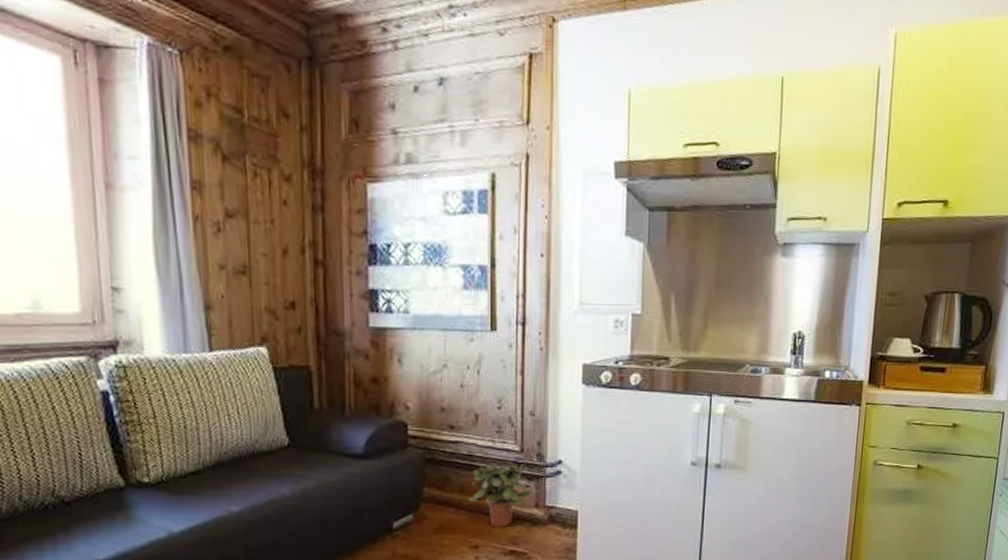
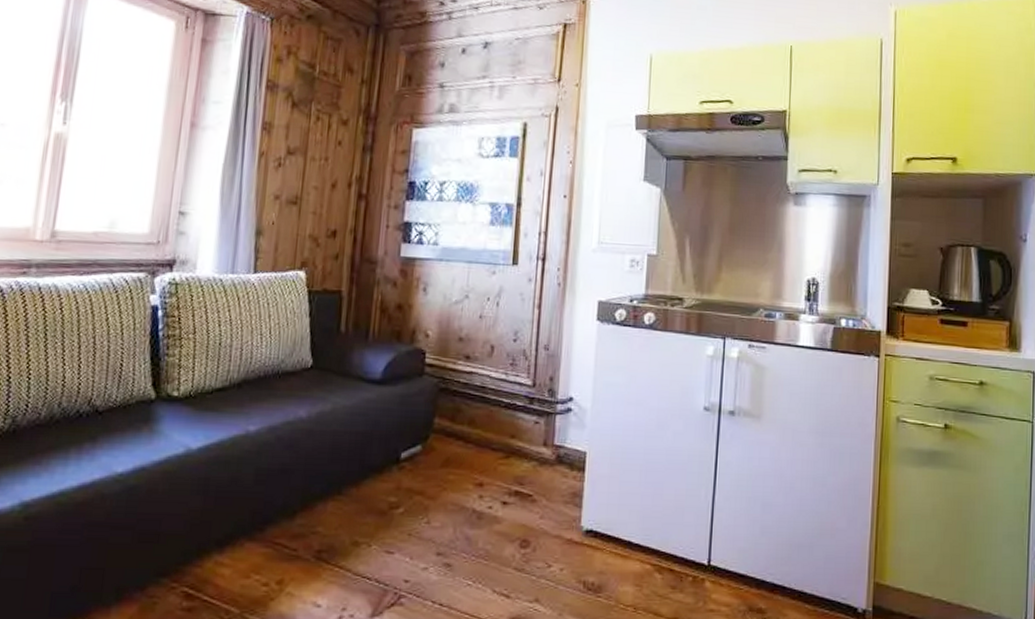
potted plant: present [468,463,534,527] -> none [477,396,543,465]

